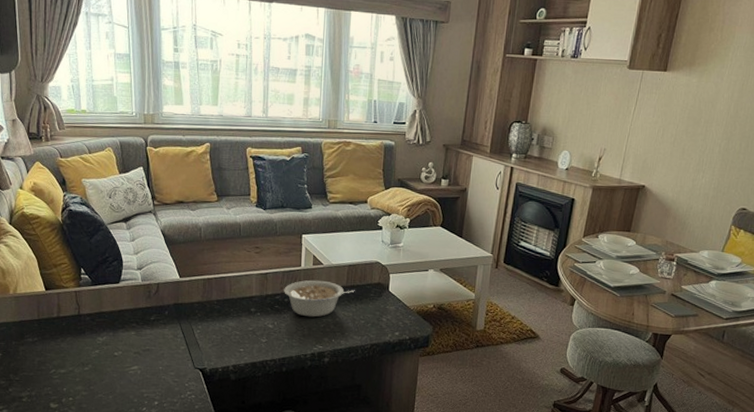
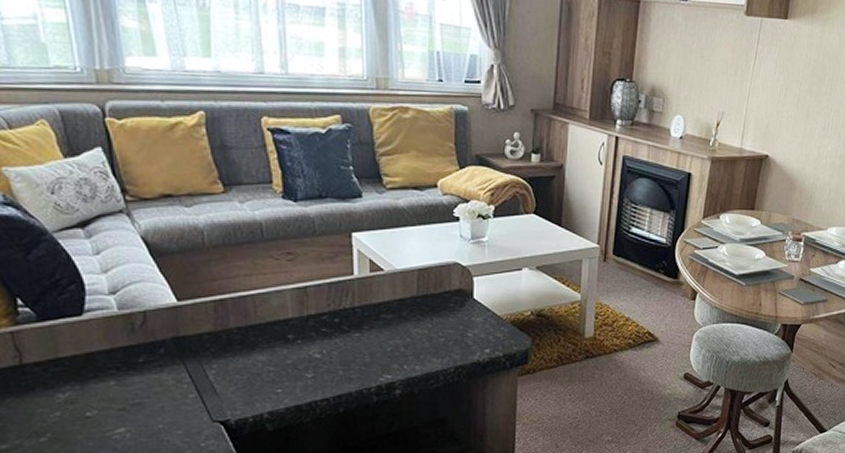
legume: present [284,280,355,317] -> none [332,291,429,340]

